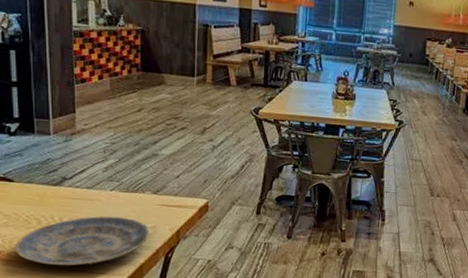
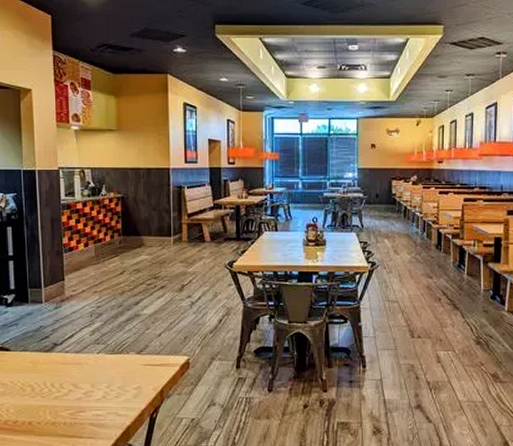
plate: present [15,216,149,266] -> none [11,379,134,432]

